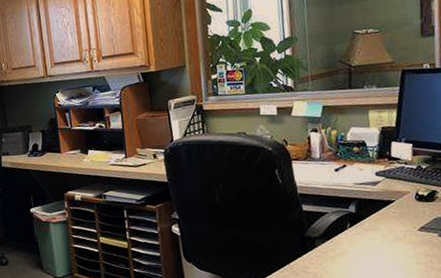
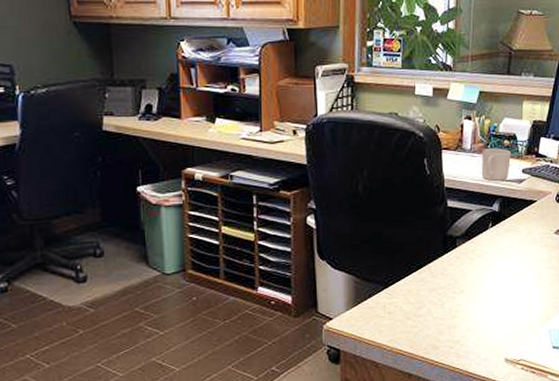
mug: none [332,155,363,185] -> present [481,148,511,181]

